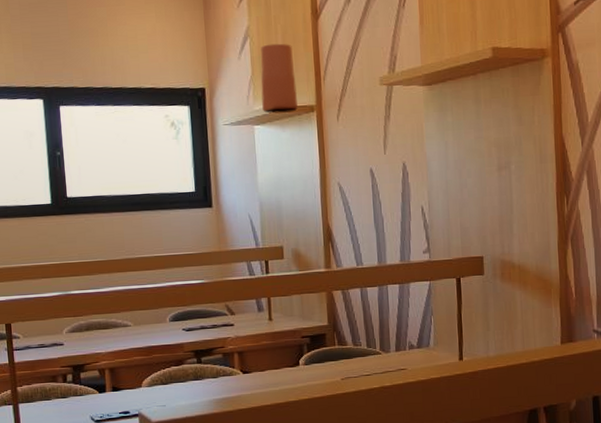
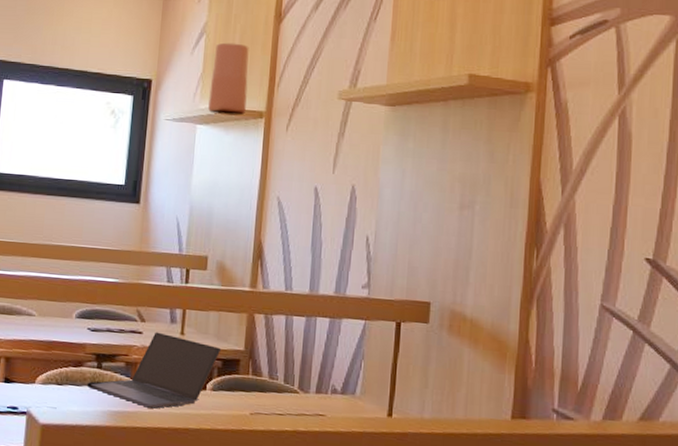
laptop: none [191,321,308,390] -> present [88,331,222,409]

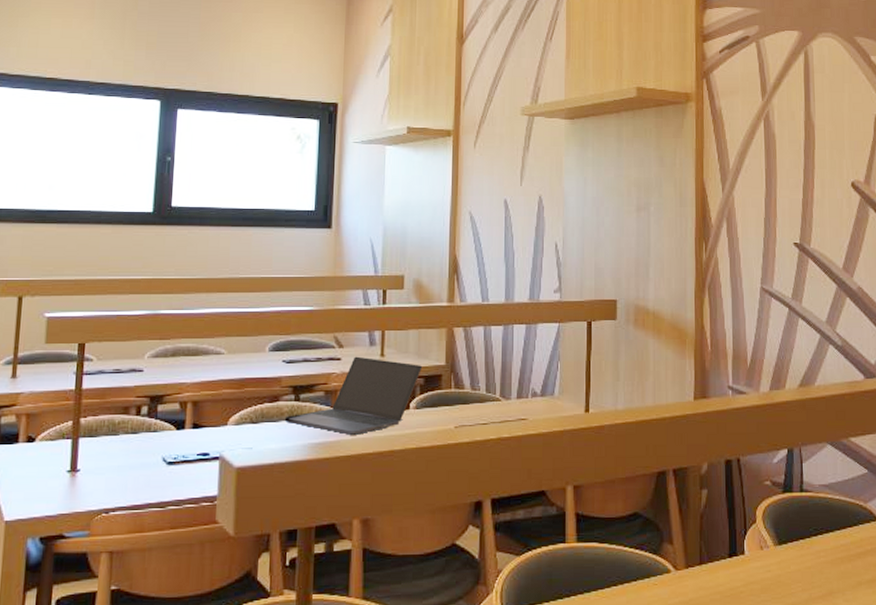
vase: present [208,42,249,116] -> none [397,64,435,135]

